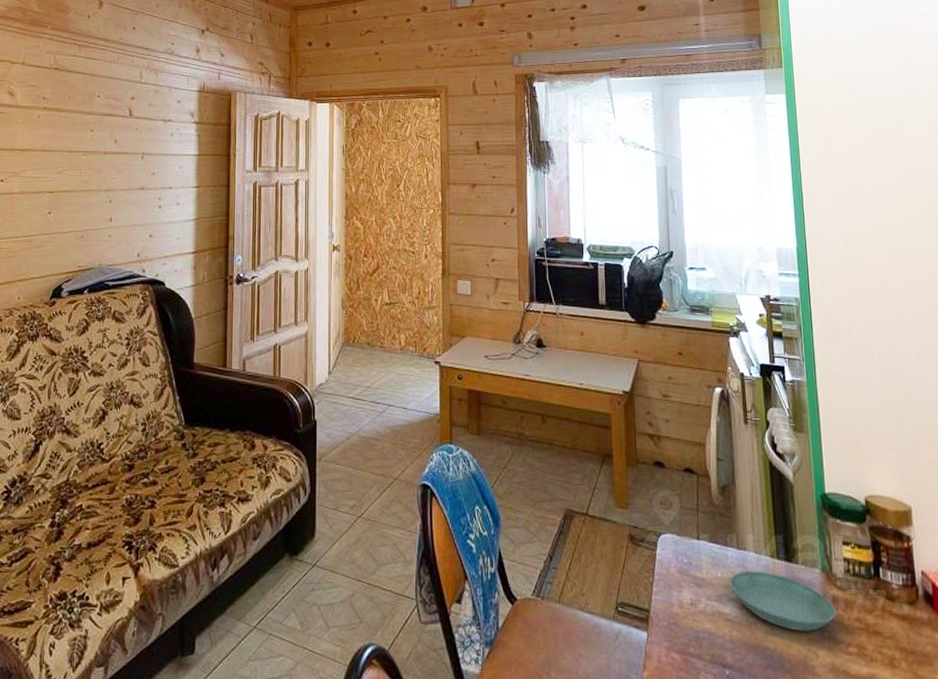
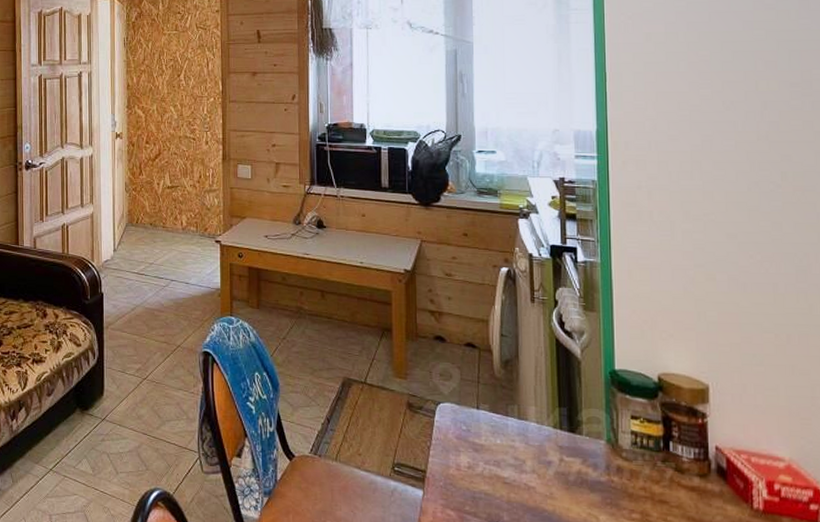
saucer: present [729,571,836,631] -> none [509,439,620,497]

